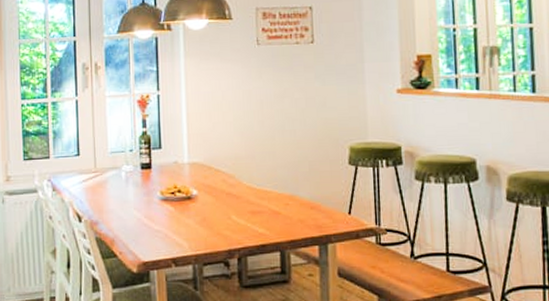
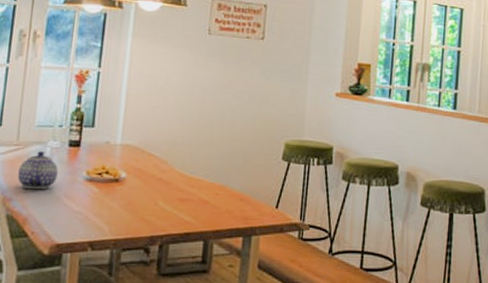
teapot: none [99,176,135,213] -> present [17,151,58,190]

